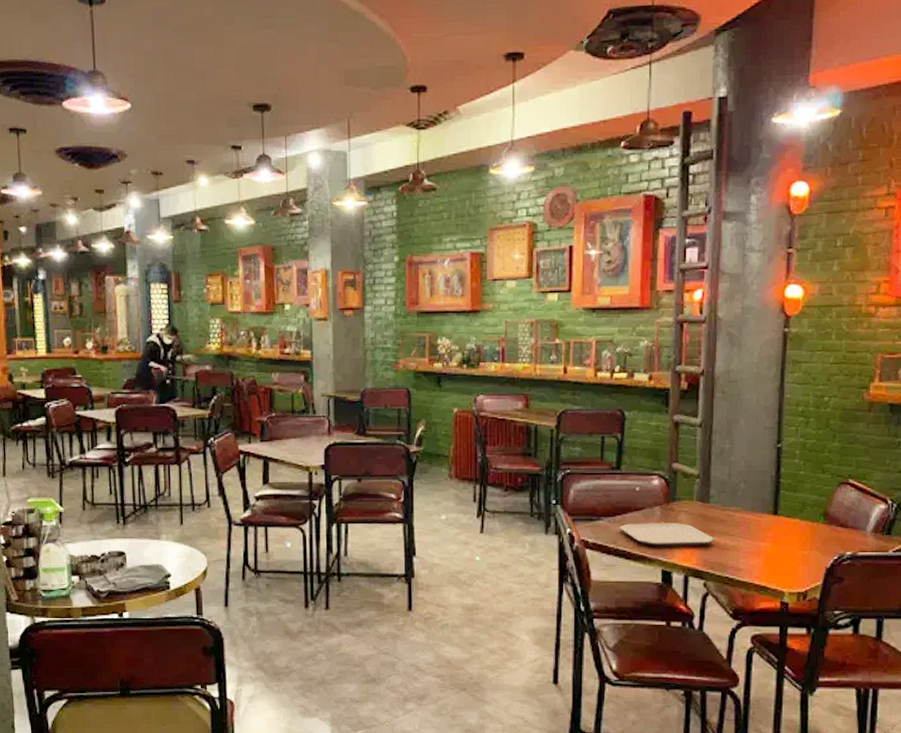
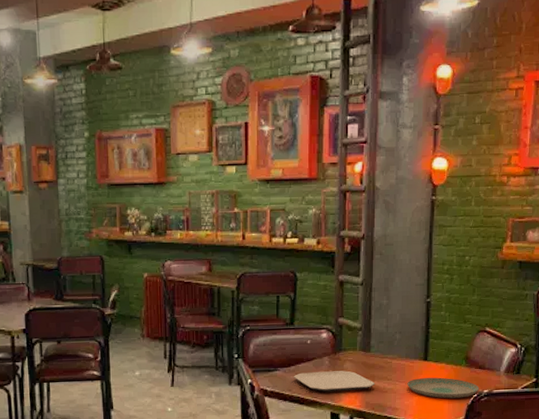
plate: none [753,535,841,560] -> present [407,377,479,399]

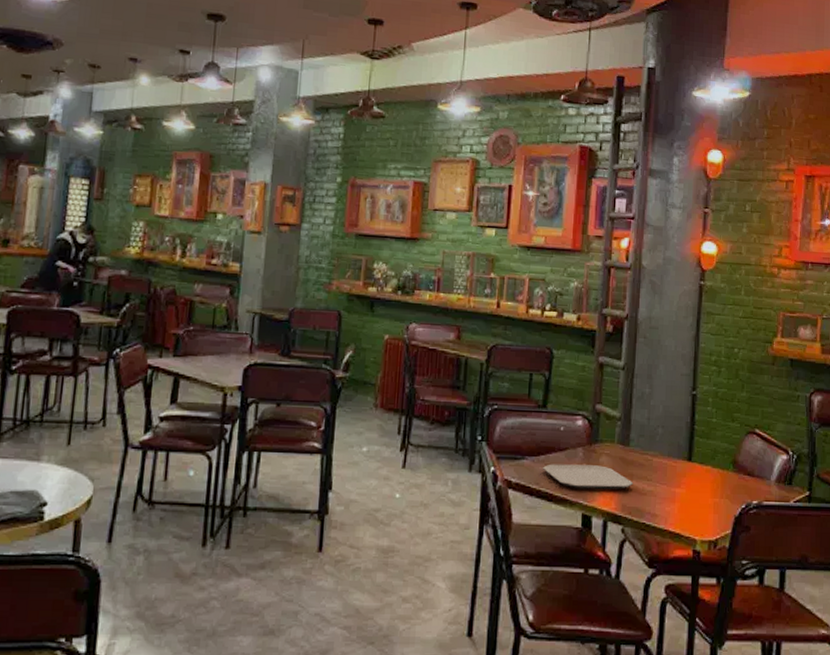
plate: present [407,377,479,399] -> none [669,481,748,508]

